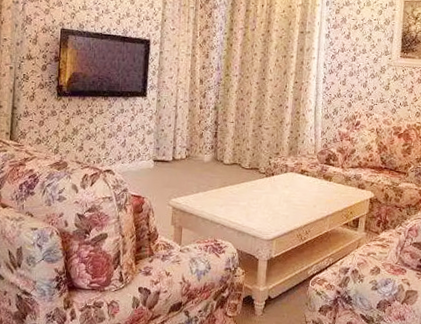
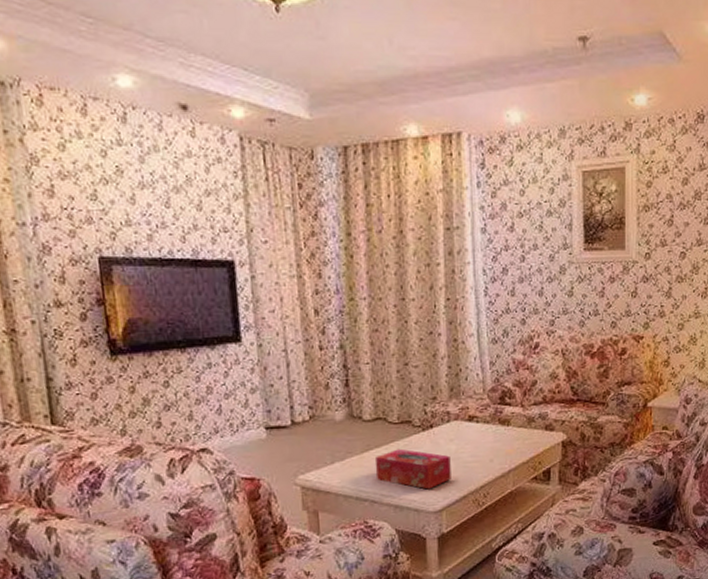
tissue box: none [227,188,284,222] -> present [374,448,451,490]

